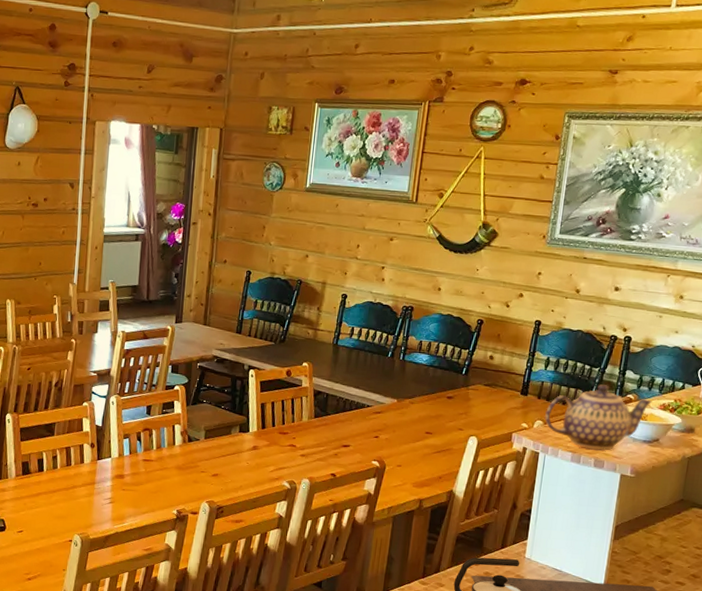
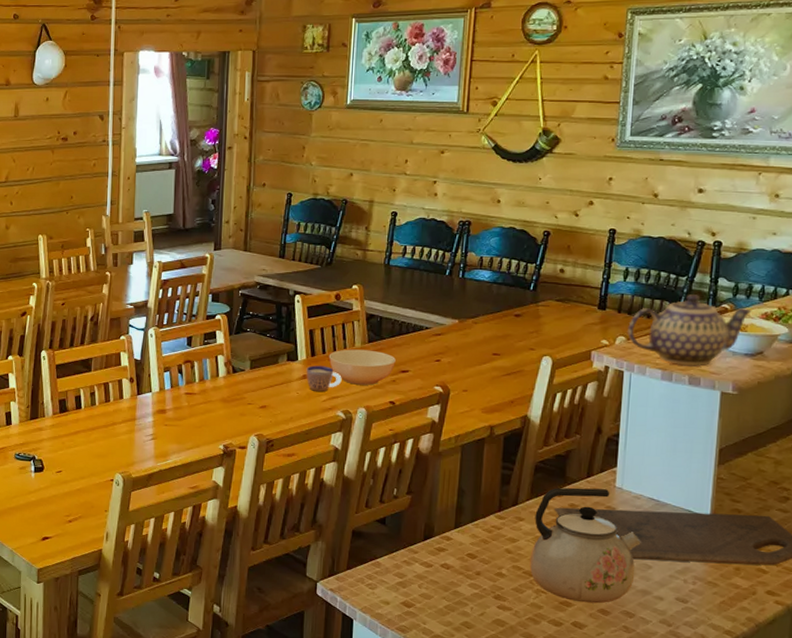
cup: none [256,437,289,463] -> present [306,365,342,392]
bowl: none [277,423,339,458] -> present [328,349,396,385]

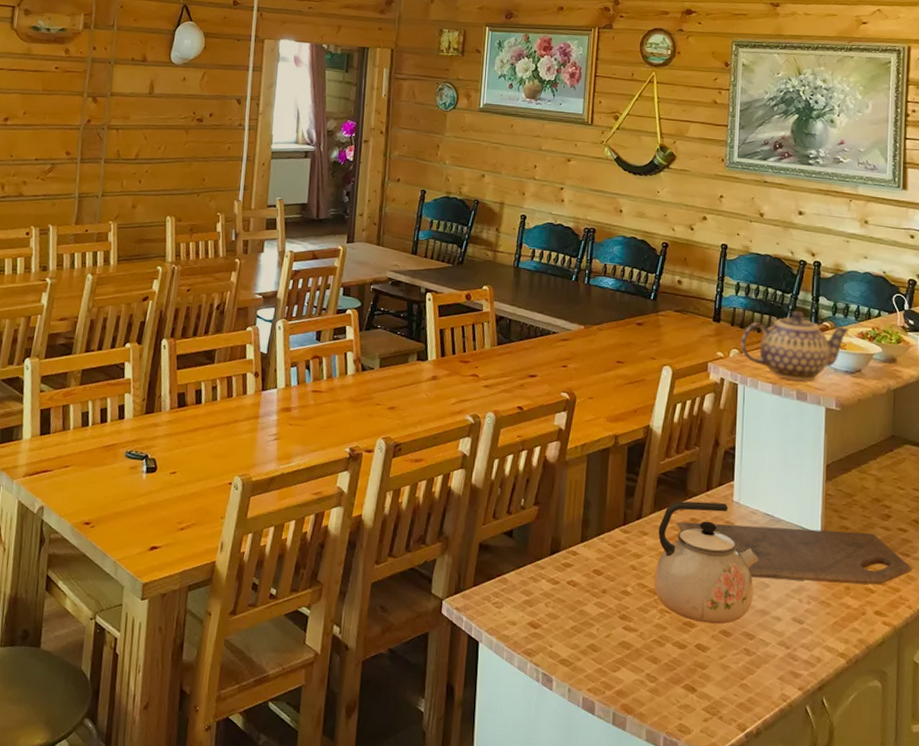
cup: present [306,365,342,392] -> none [435,366,471,394]
bowl: present [328,349,396,385] -> none [458,351,524,389]

